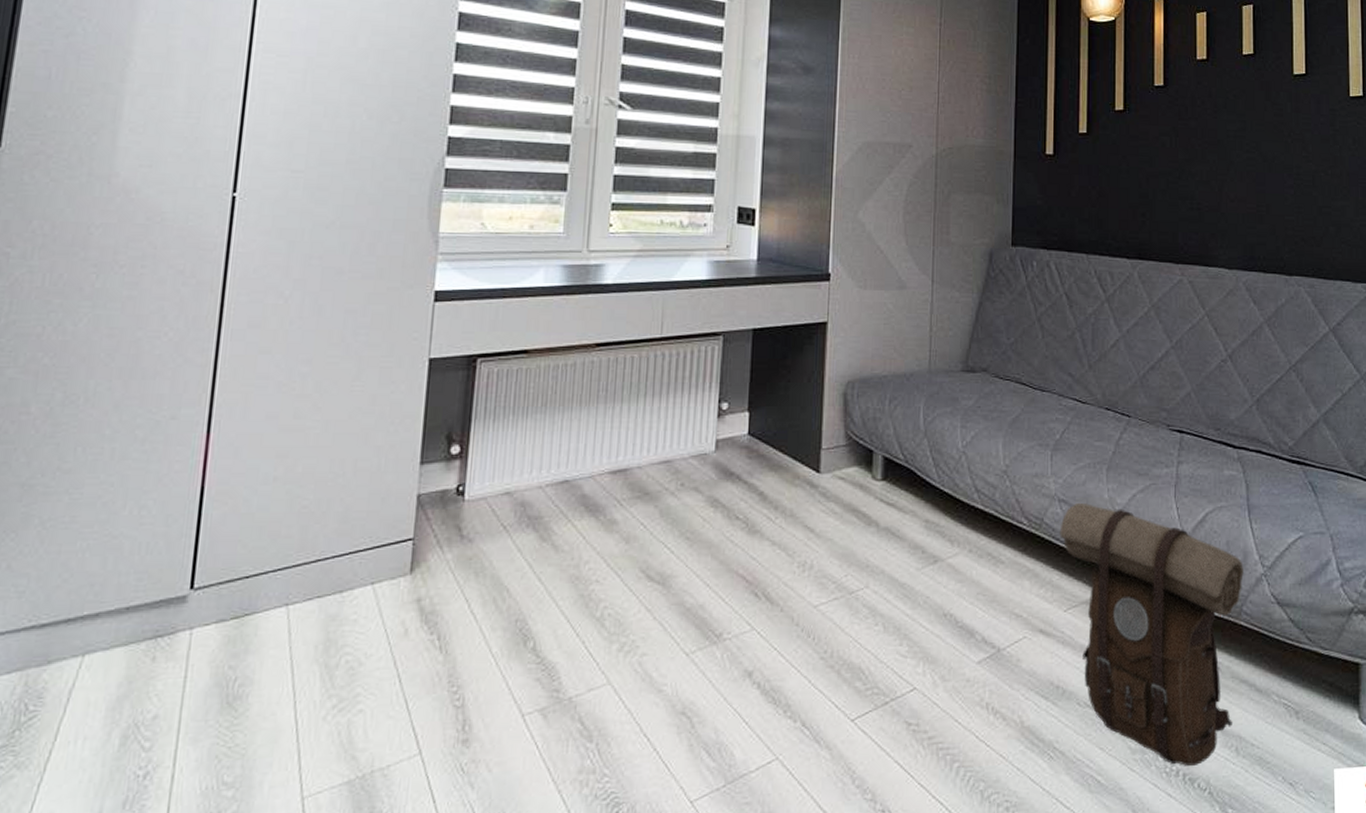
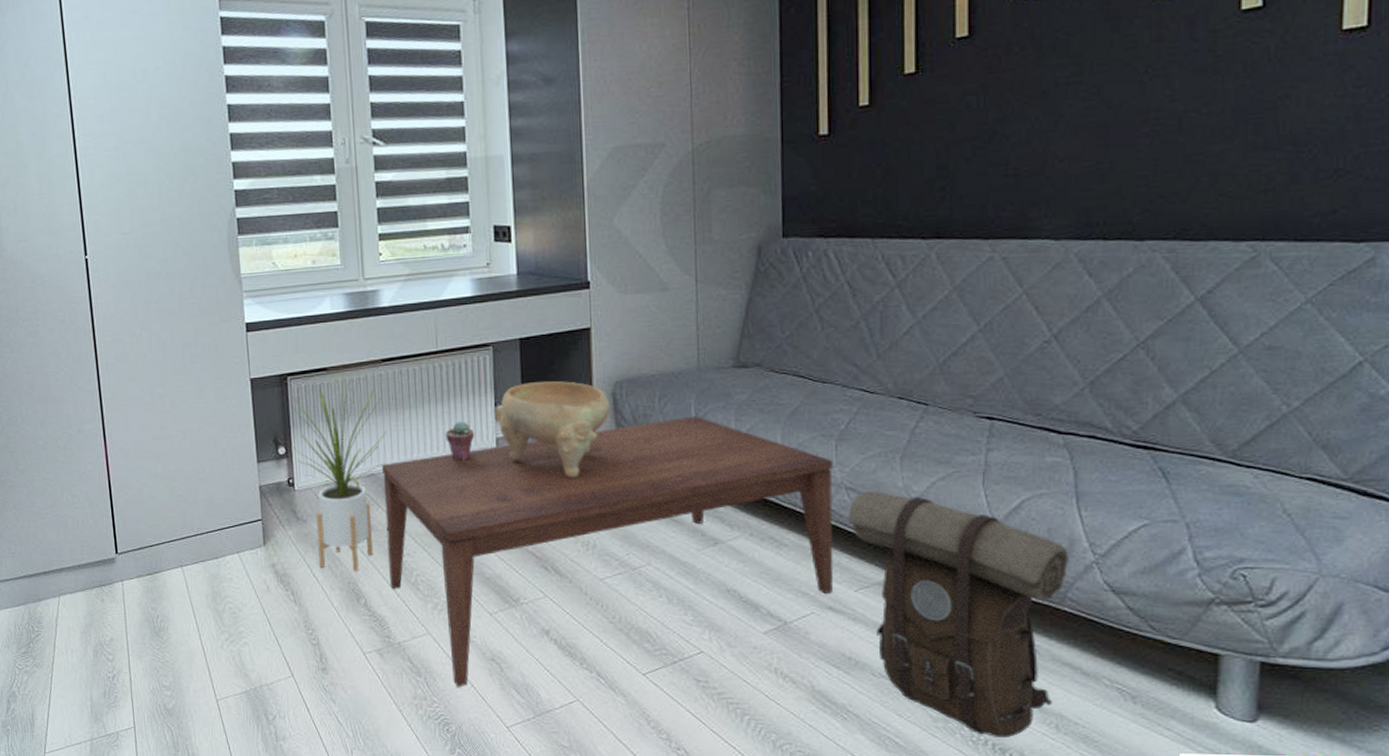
house plant: none [470,360,592,604] -> present [288,375,388,571]
coffee table: none [569,421,1048,753] -> present [382,416,833,687]
potted succulent: none [659,419,693,466] -> present [445,421,475,461]
decorative bowl: none [716,378,840,488] -> present [494,381,610,478]

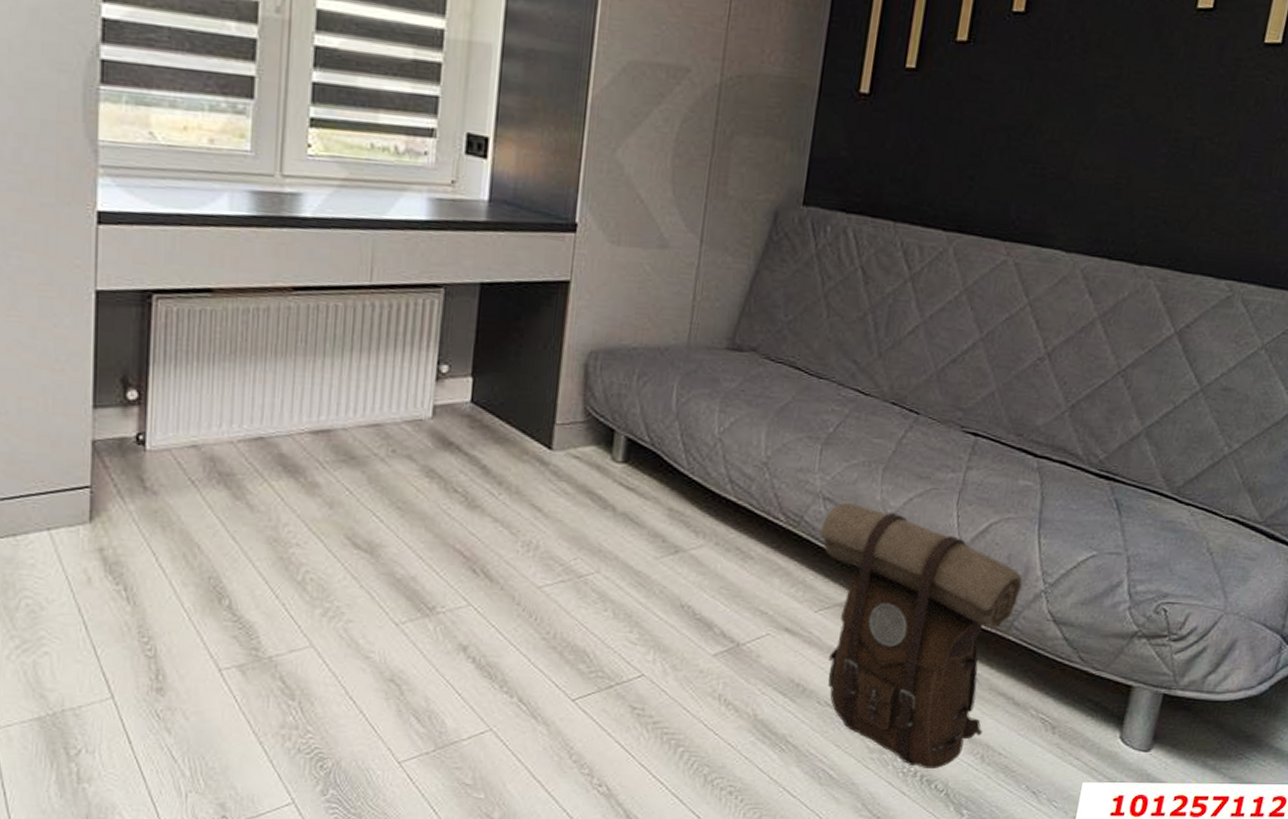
house plant: present [288,375,388,571] -> none [149,302,289,563]
coffee table: present [382,416,833,687] -> none [268,401,815,714]
potted succulent: present [445,421,475,461] -> none [367,379,407,431]
decorative bowl: present [494,381,610,478] -> none [435,340,580,464]

